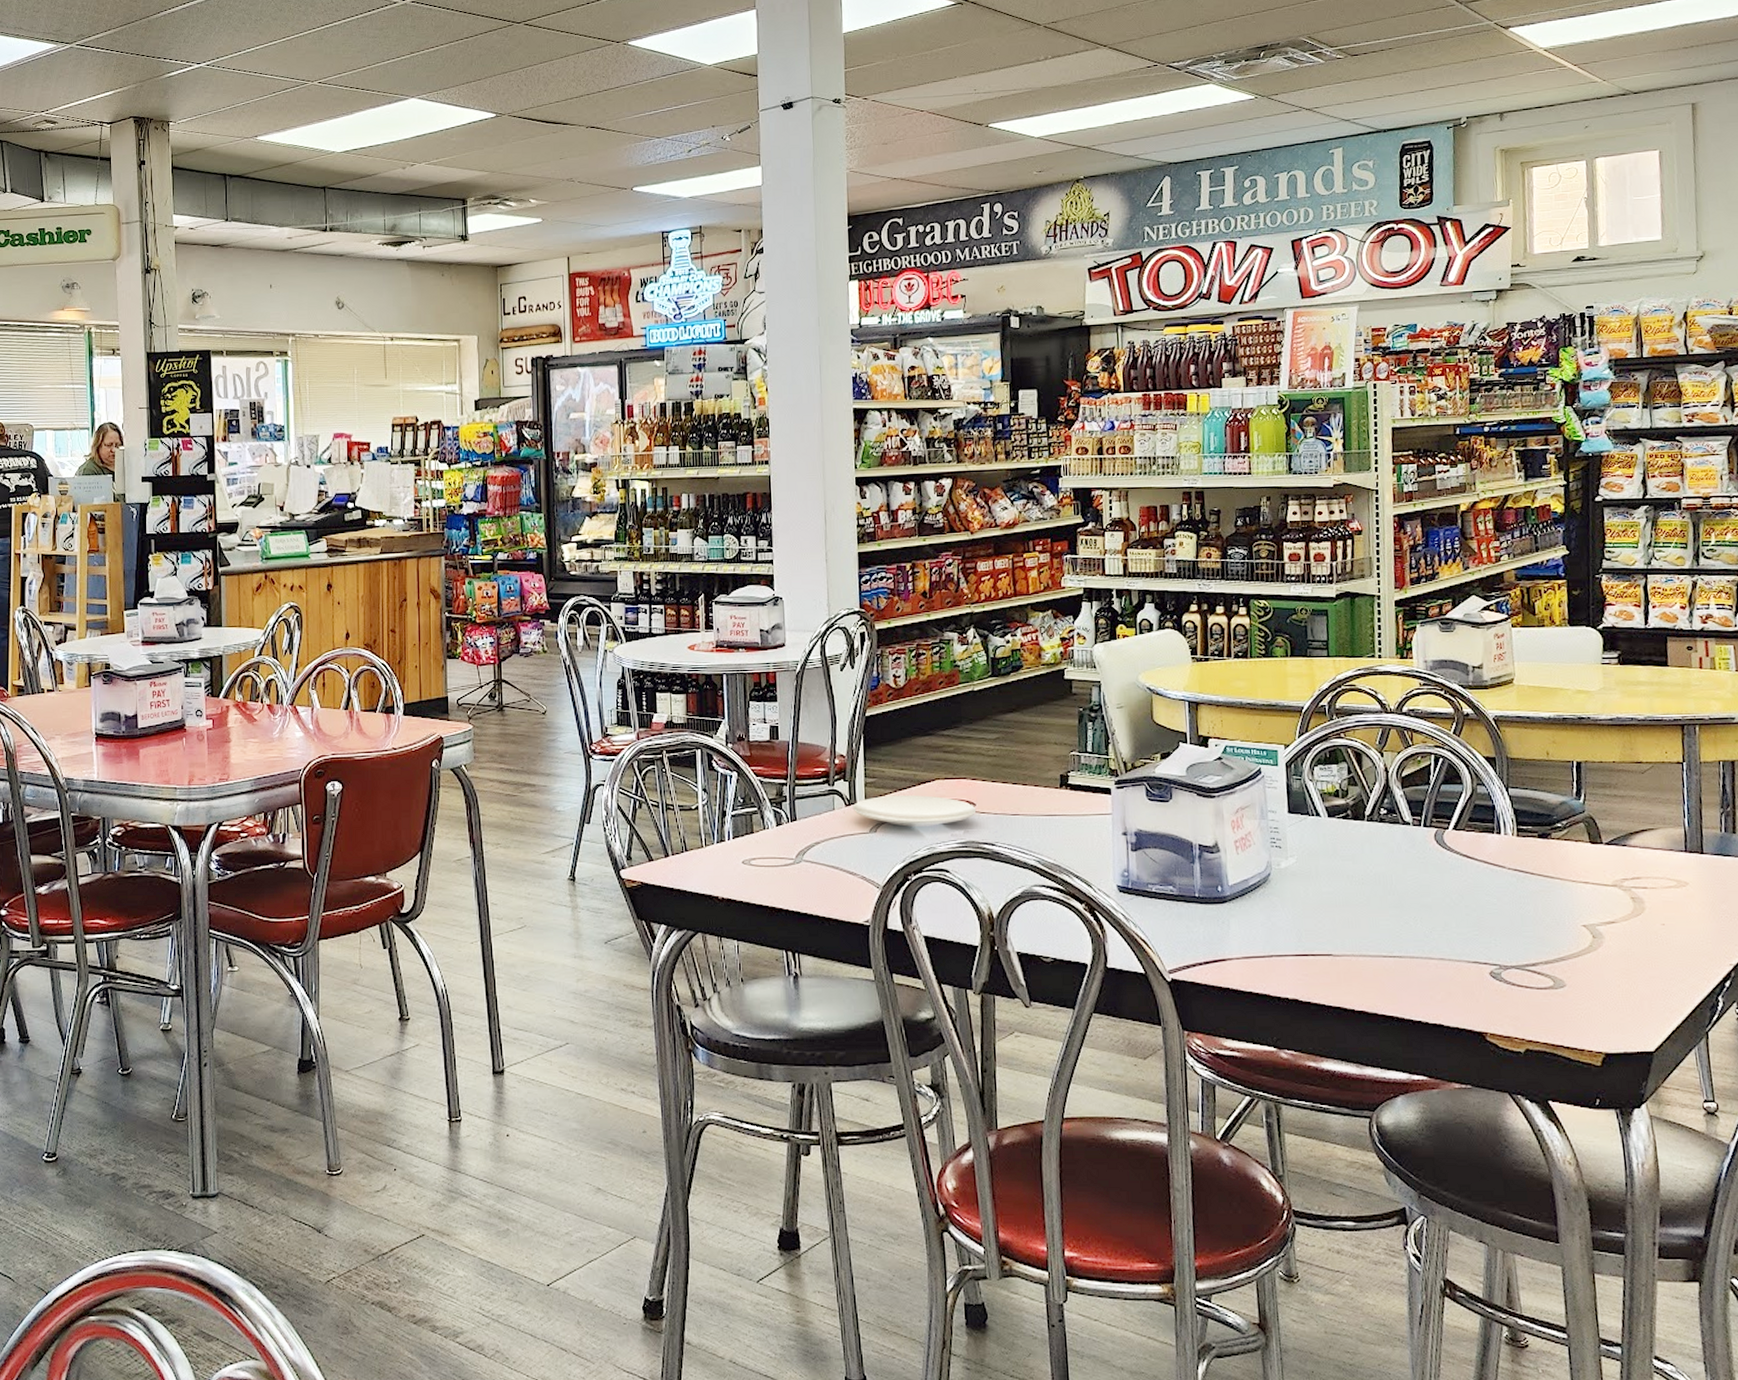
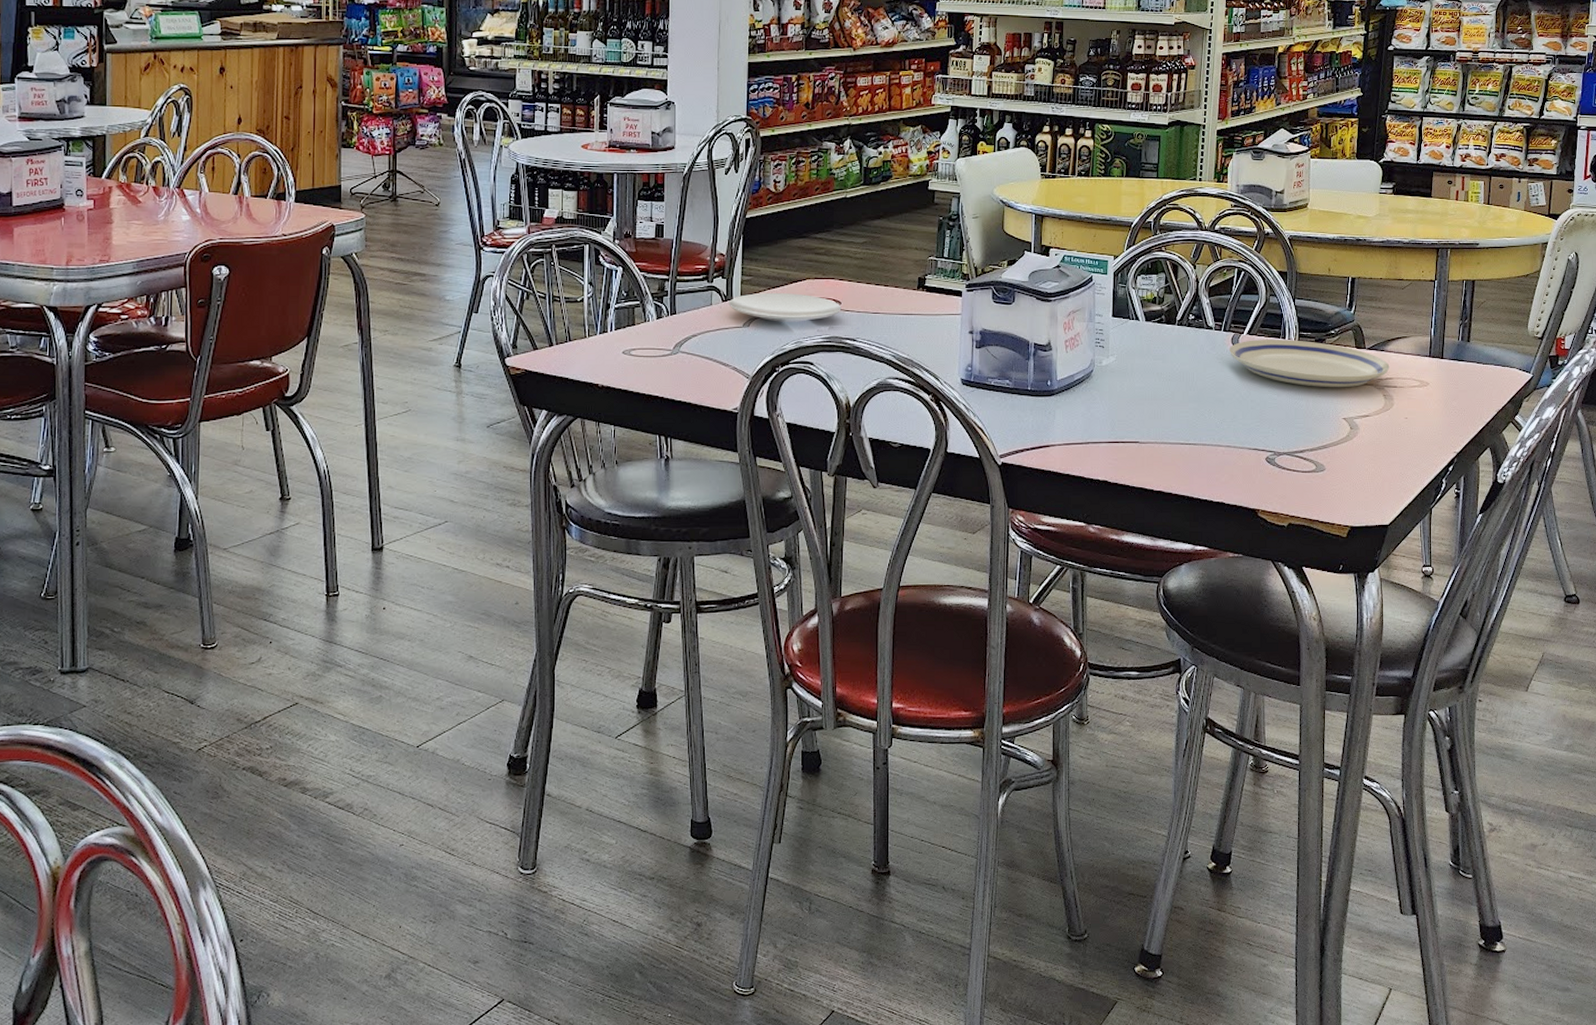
plate: none [1433,835,1636,890] -> present [1230,340,1390,388]

